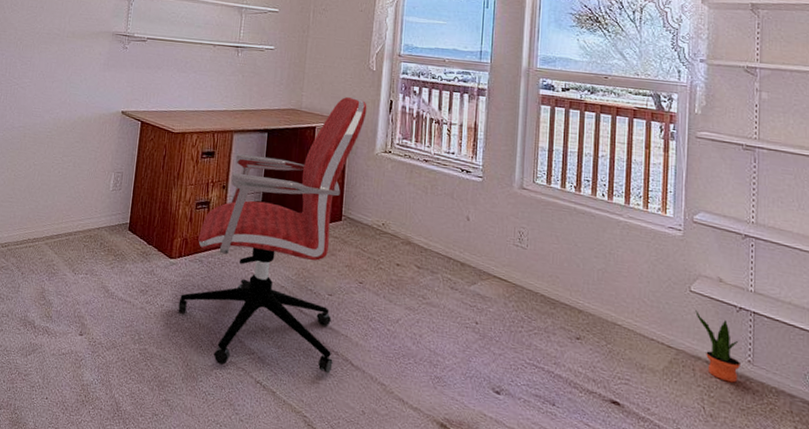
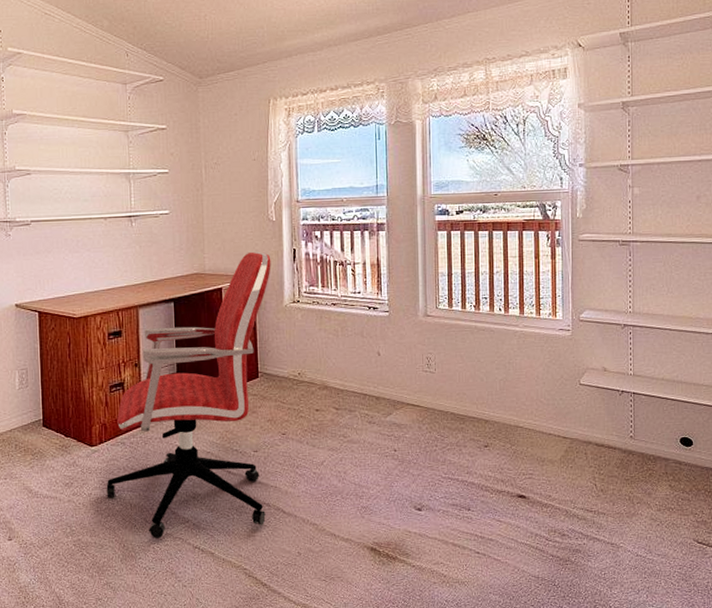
potted plant: present [695,309,740,383] -> none [585,399,624,459]

